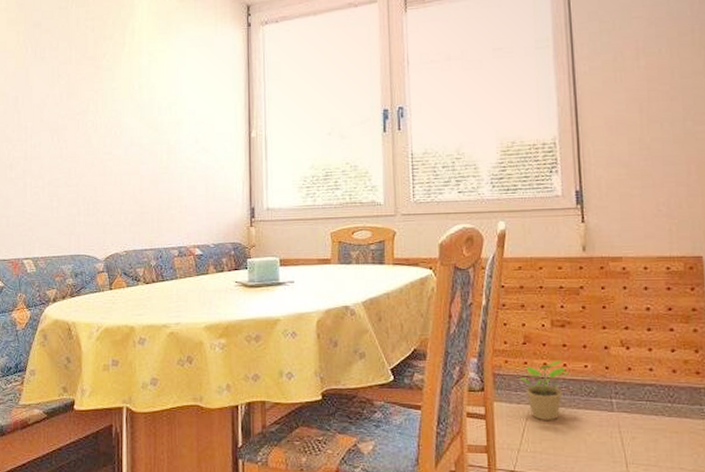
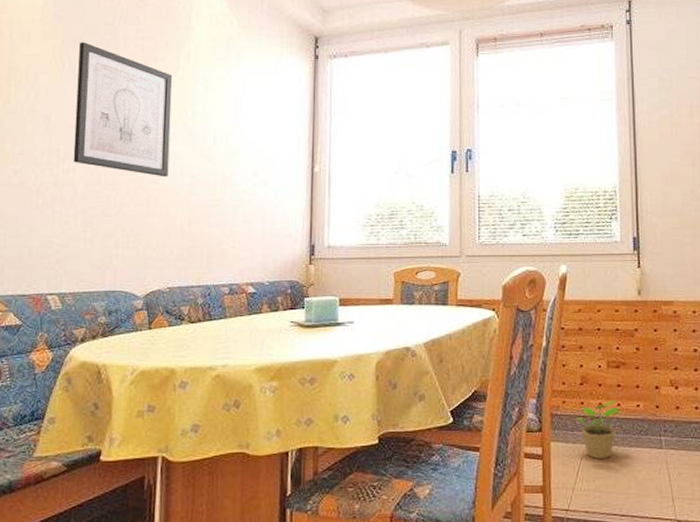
wall art: none [39,27,120,148] -> present [73,42,173,177]

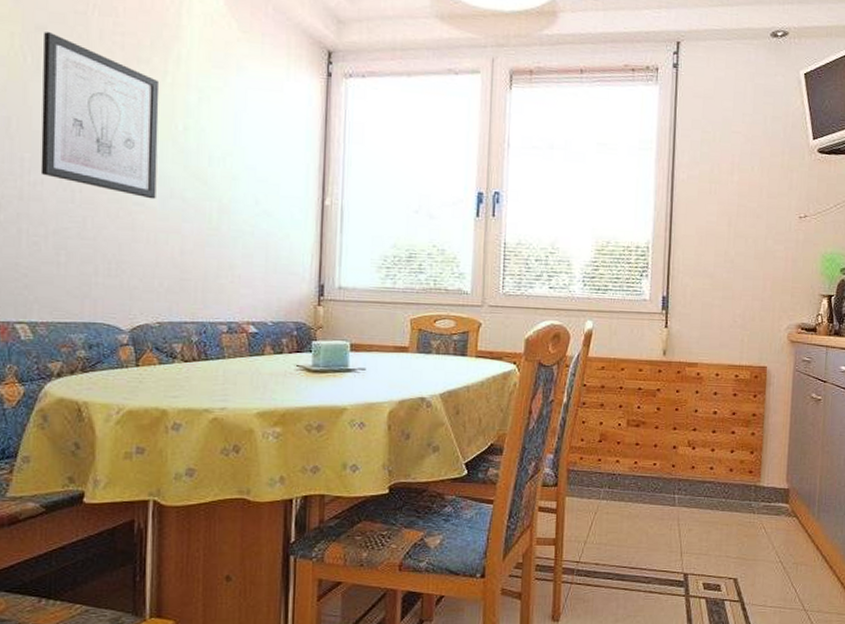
potted plant: present [576,399,624,459] -> none [592,457,640,514]

